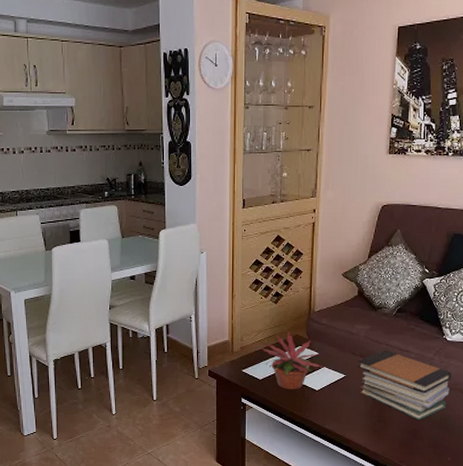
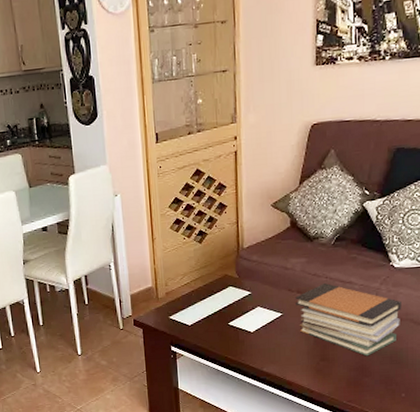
potted plant: present [260,330,323,390] -> none [187,270,257,334]

